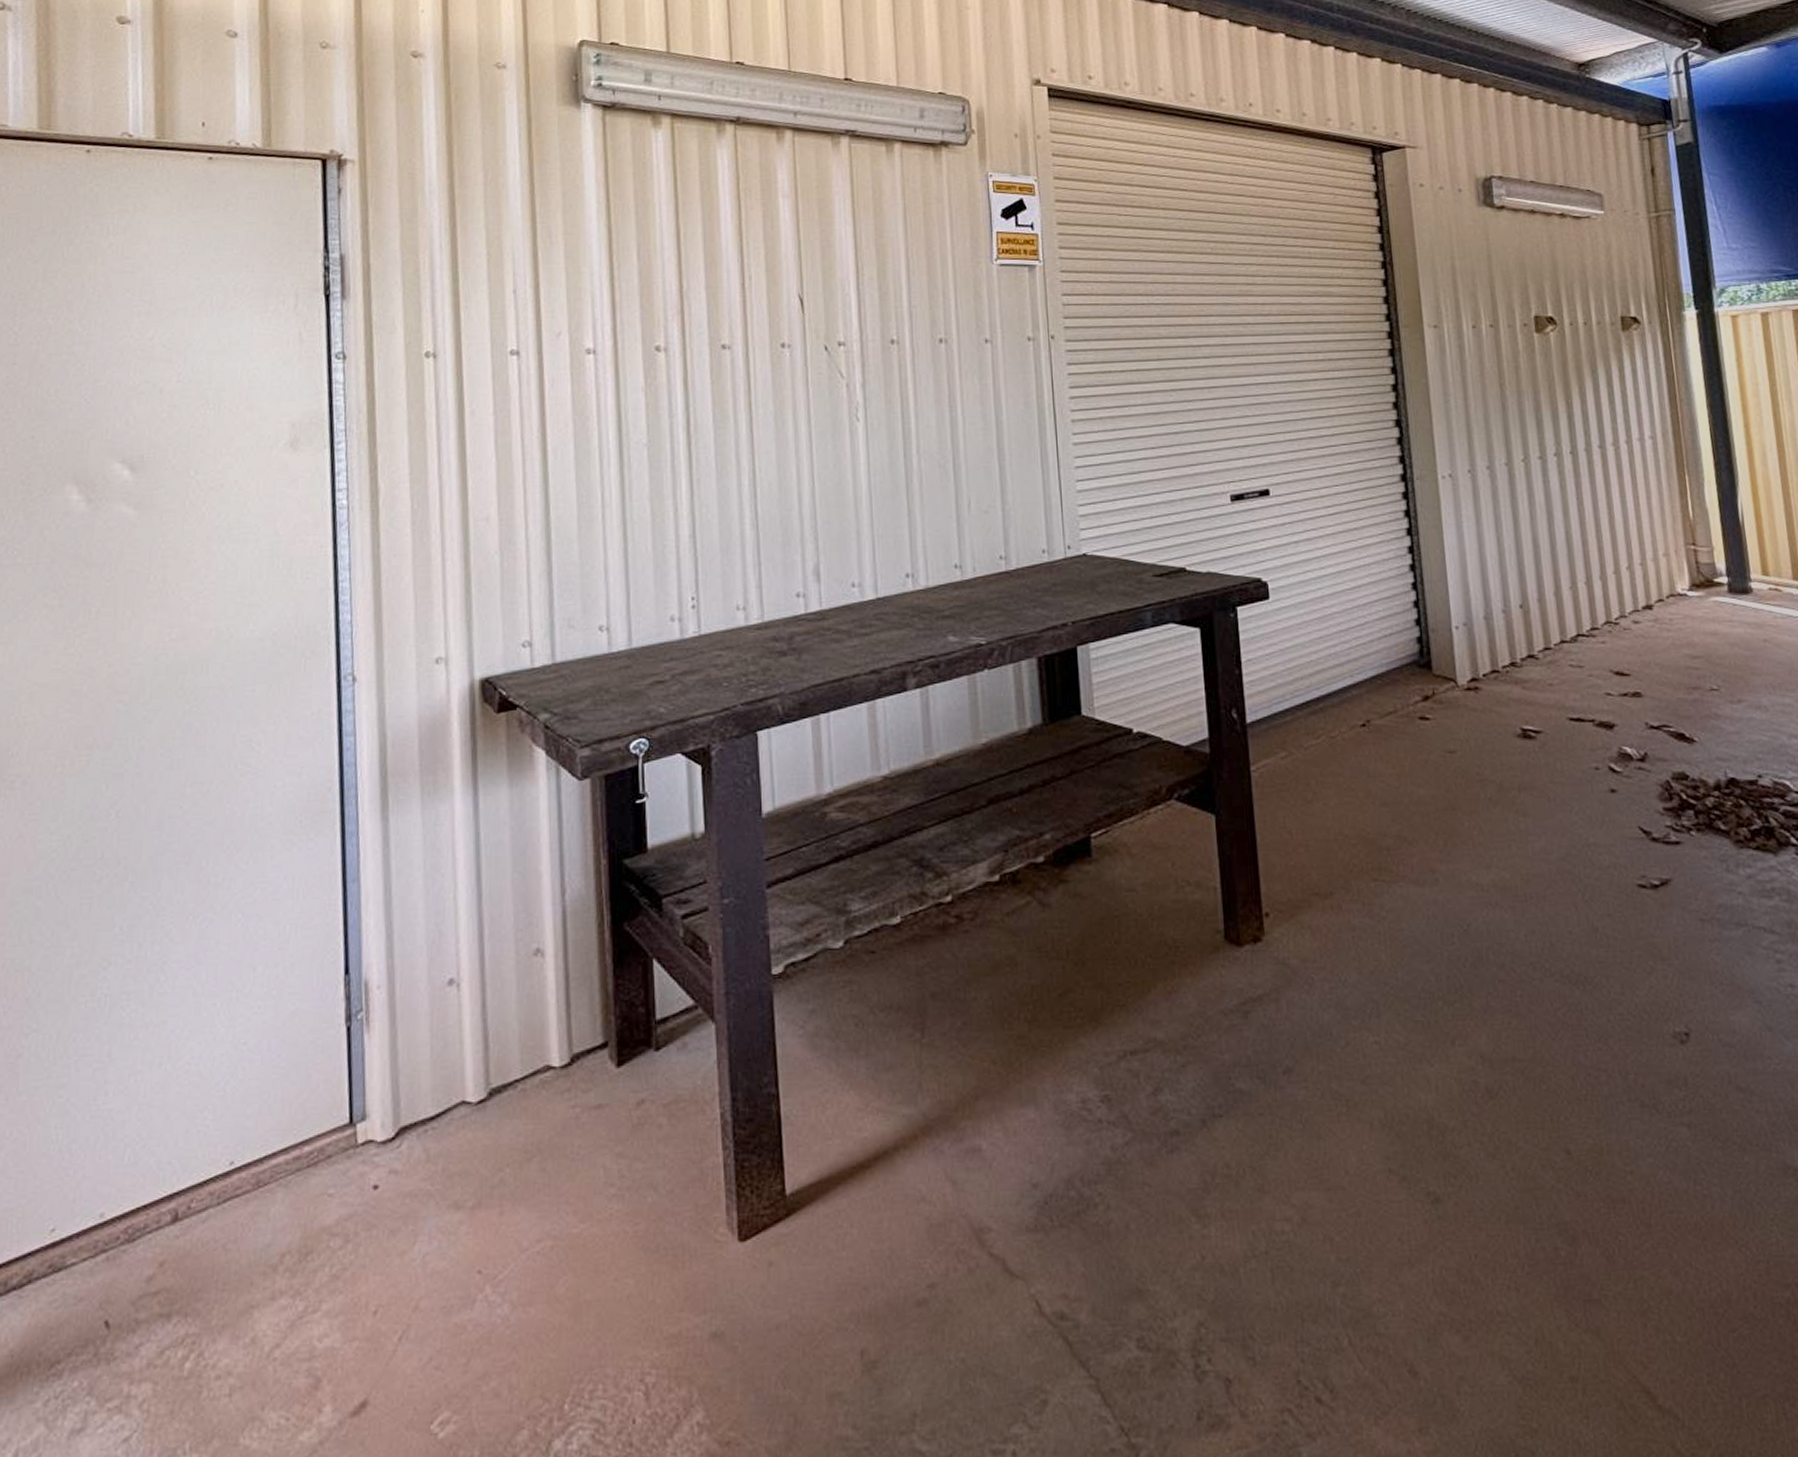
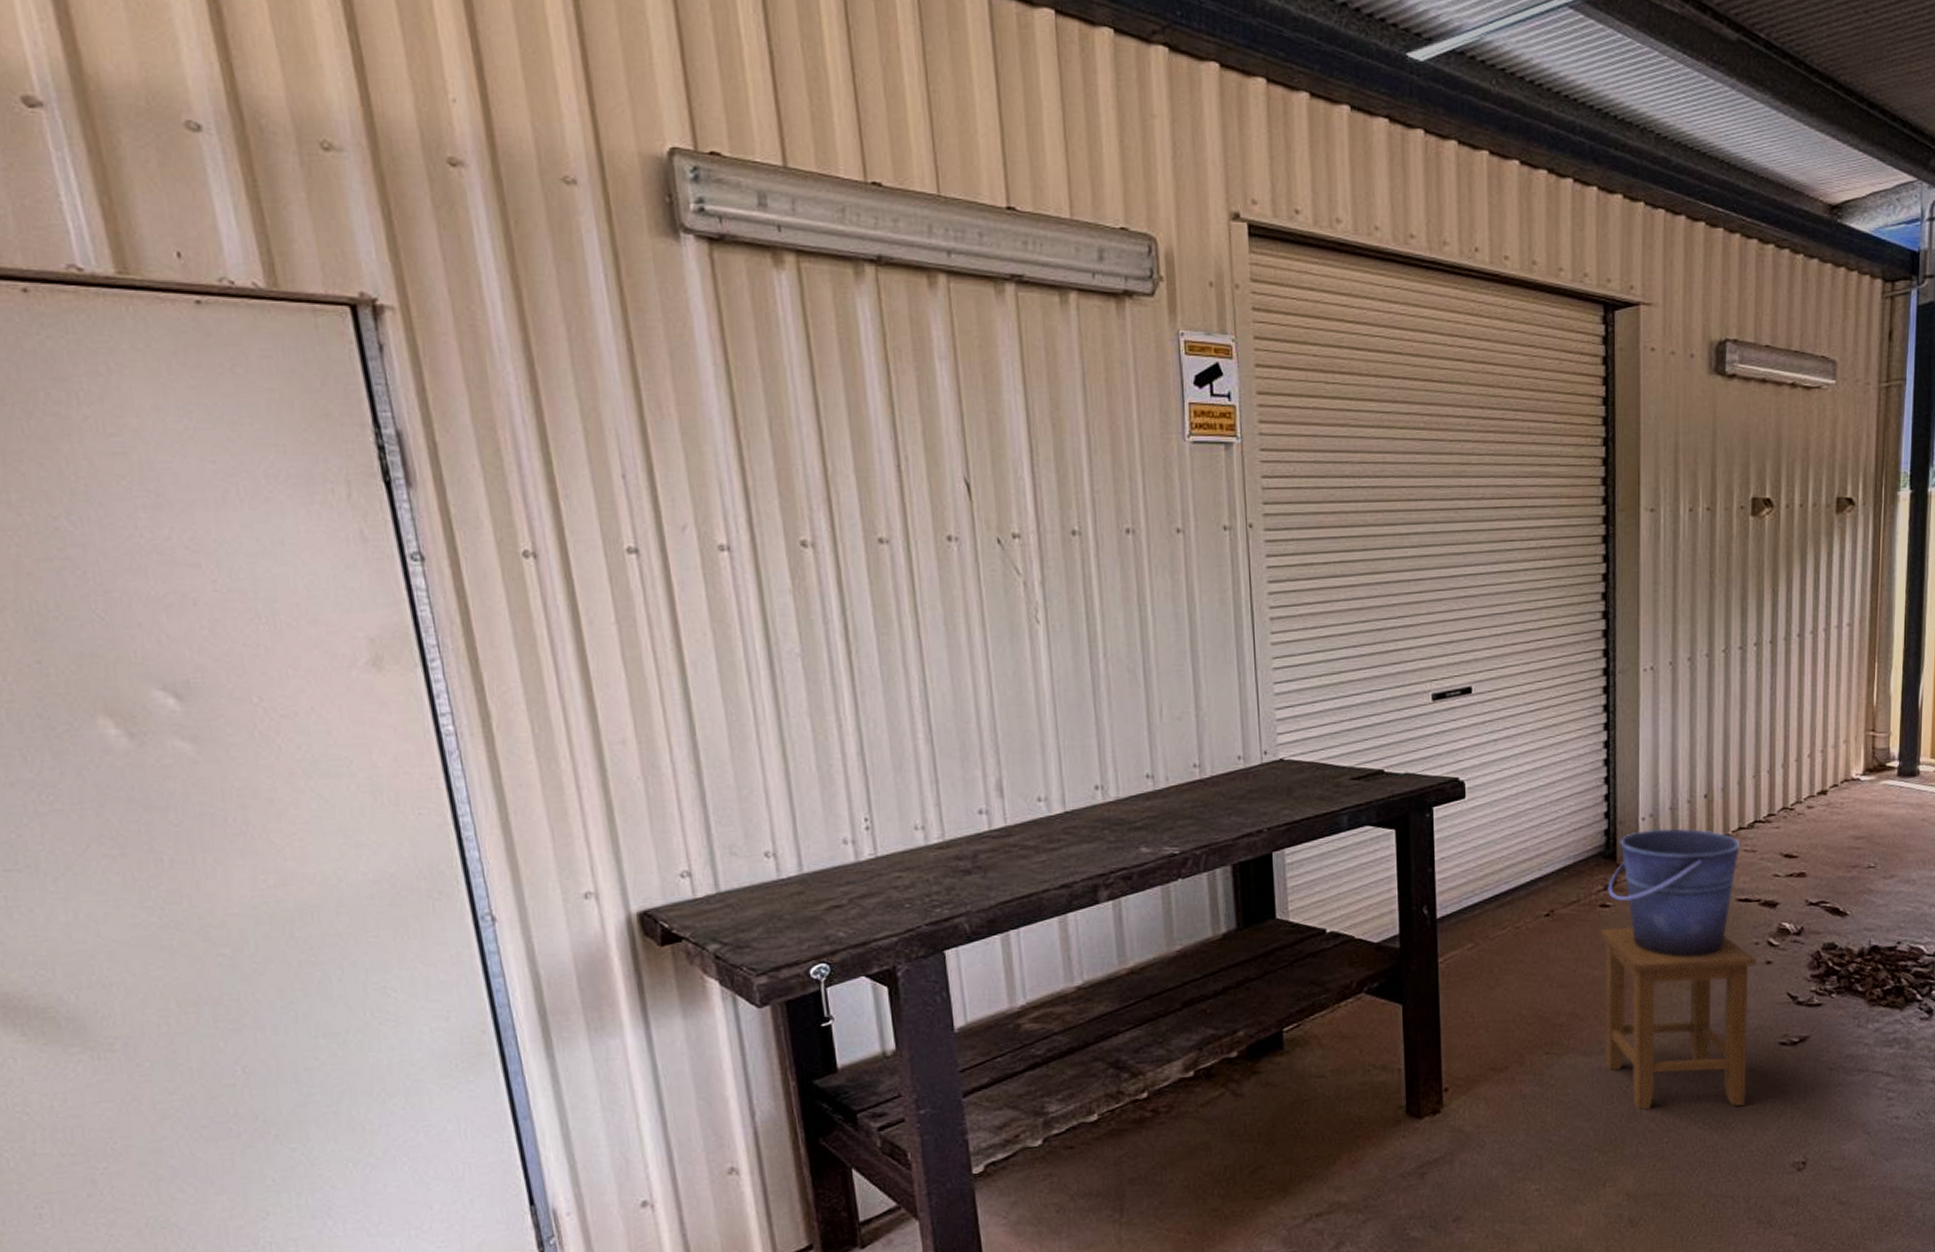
stool: none [1420,742,1607,958] -> present [1599,926,1758,1110]
bucket: none [1425,638,1565,780] -> present [1608,828,1740,958]

